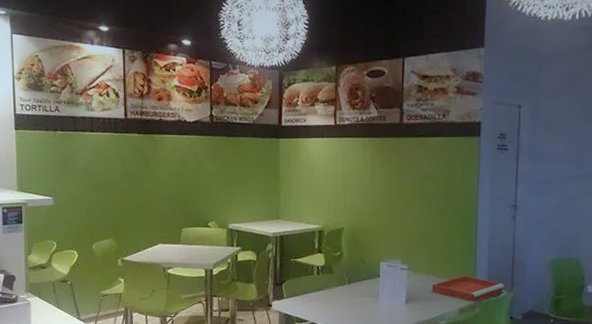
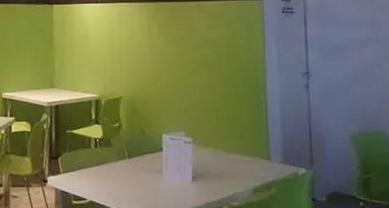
tray: present [432,276,505,302] -> none [220,151,303,181]

